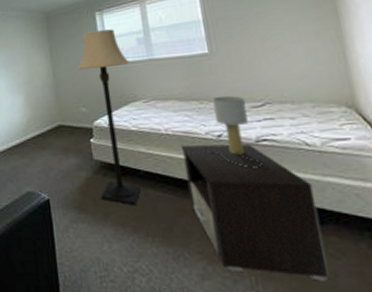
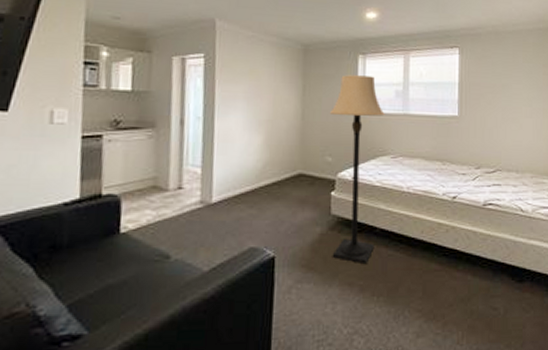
nightstand: present [181,144,329,281] -> none [418,204,520,333]
table lamp: present [202,96,263,168] -> none [438,160,485,230]

